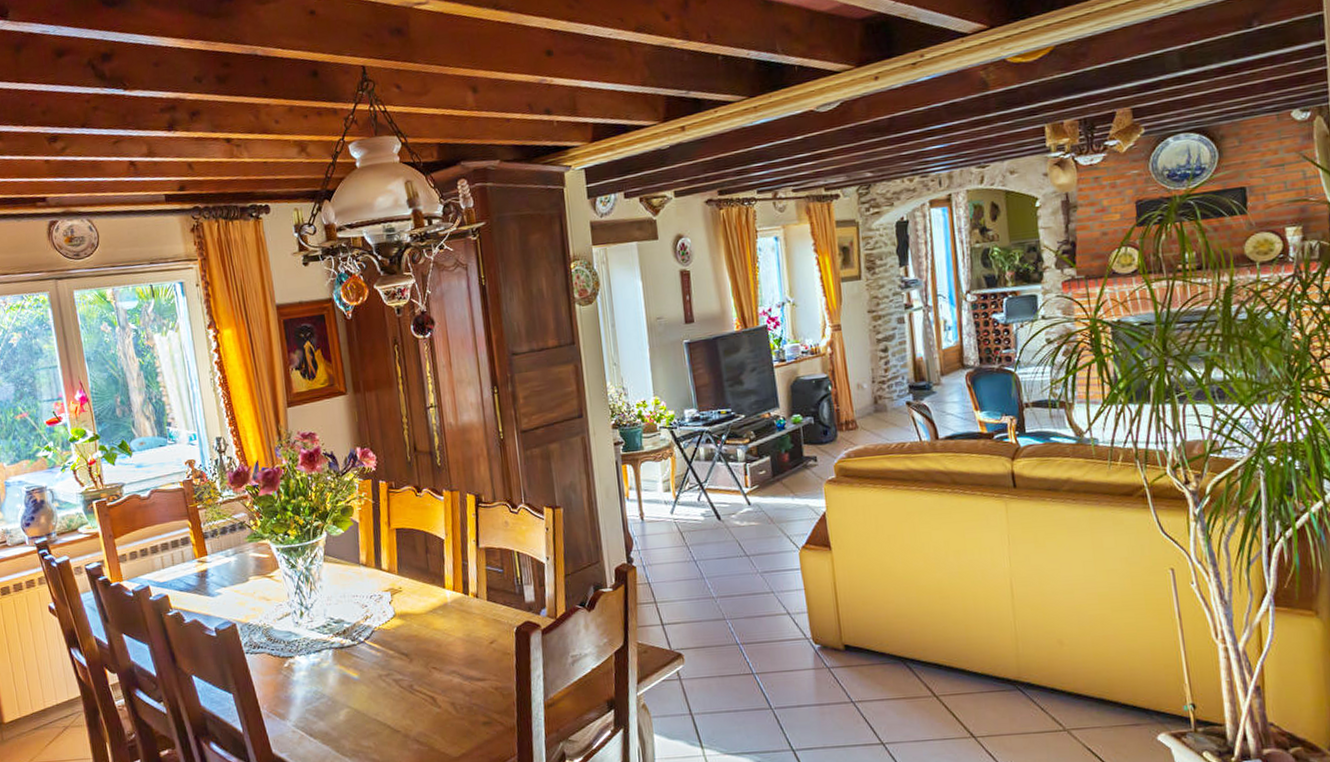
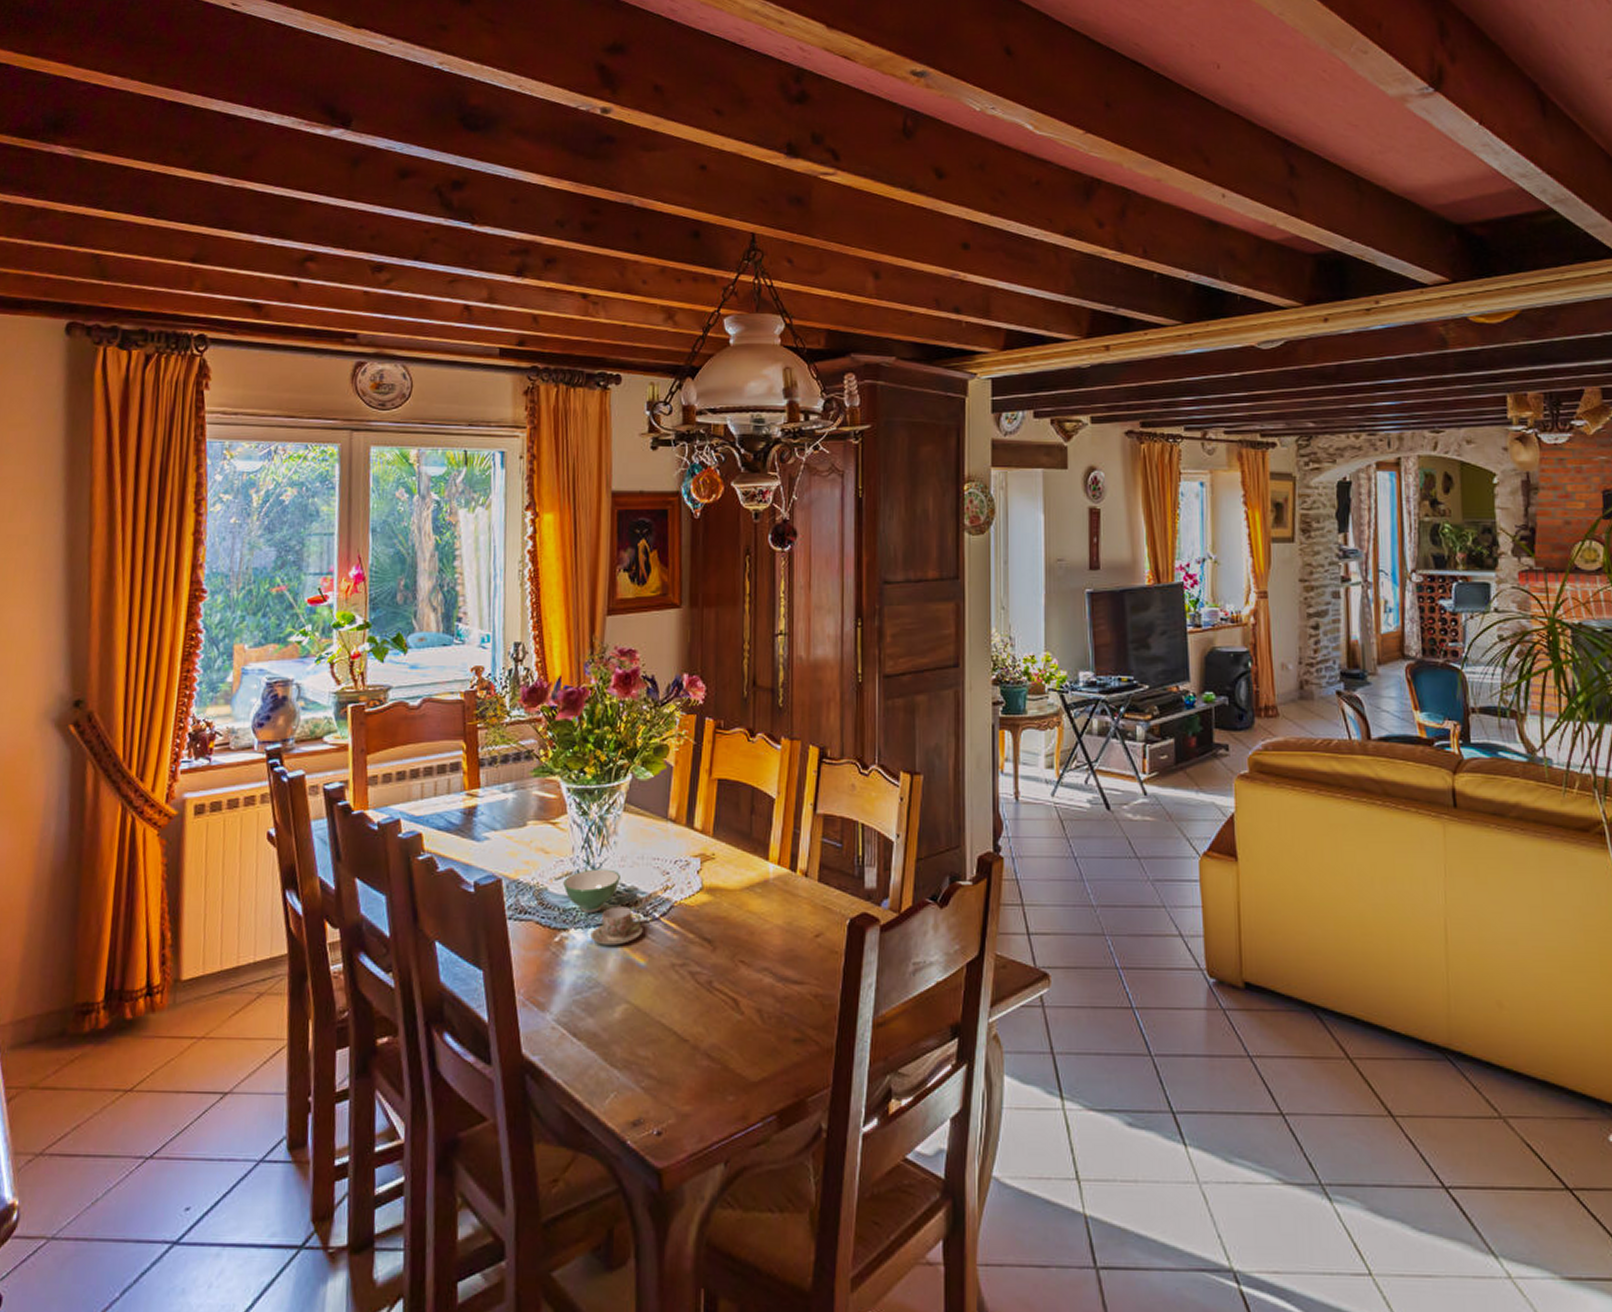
bowl: none [284,607,329,644] -> present [563,869,620,914]
teacup: none [312,635,353,666] -> present [590,906,643,945]

